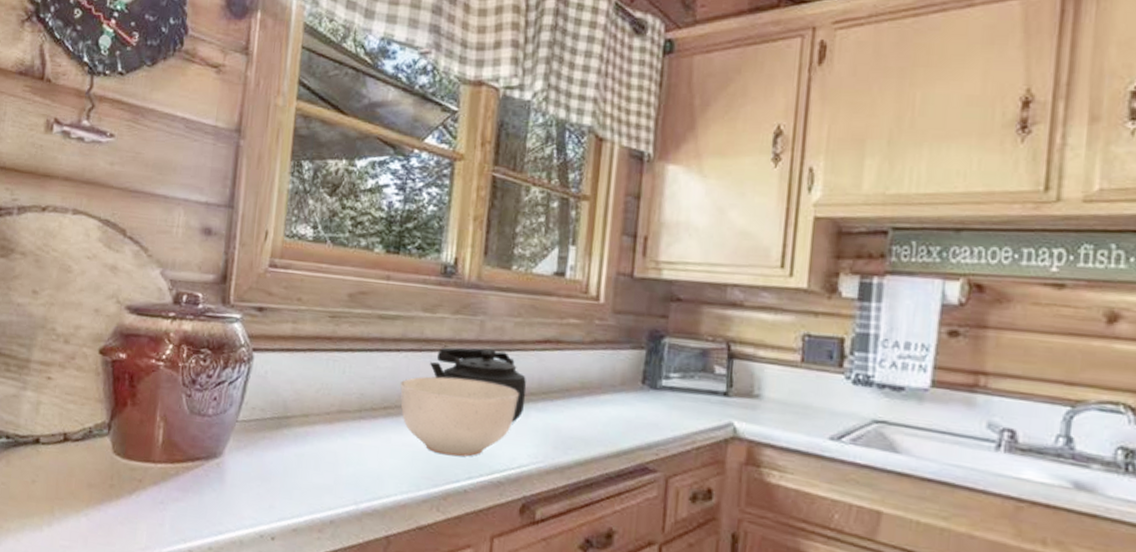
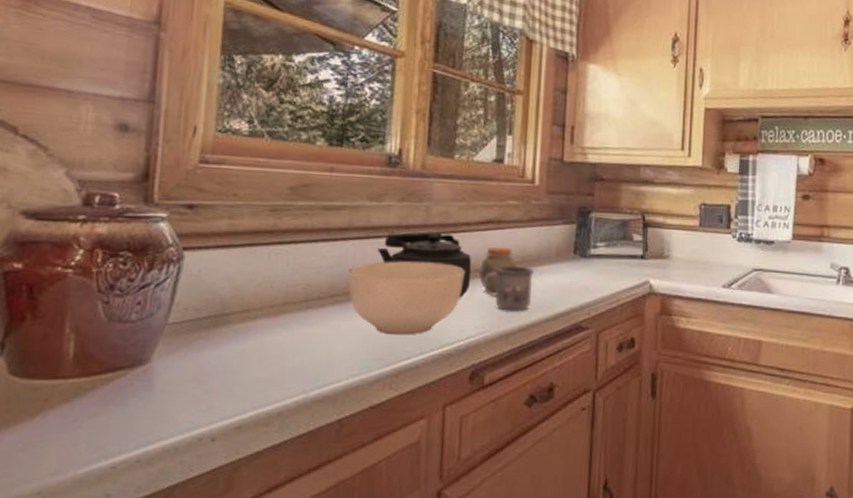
jar: none [533,369,576,420] -> present [478,247,517,292]
mug: none [538,391,596,443] -> present [483,266,535,311]

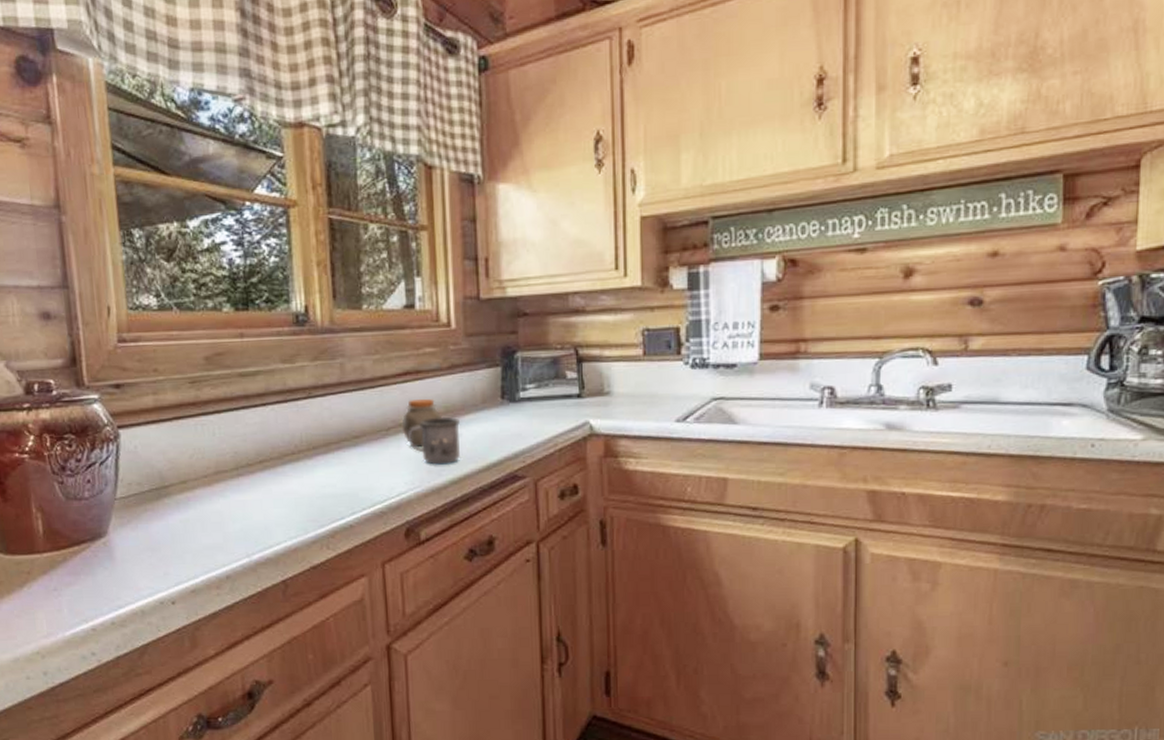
bowl: present [348,261,465,335] -> none [272,420,388,496]
kettle: present [378,232,472,298] -> none [297,389,395,455]

